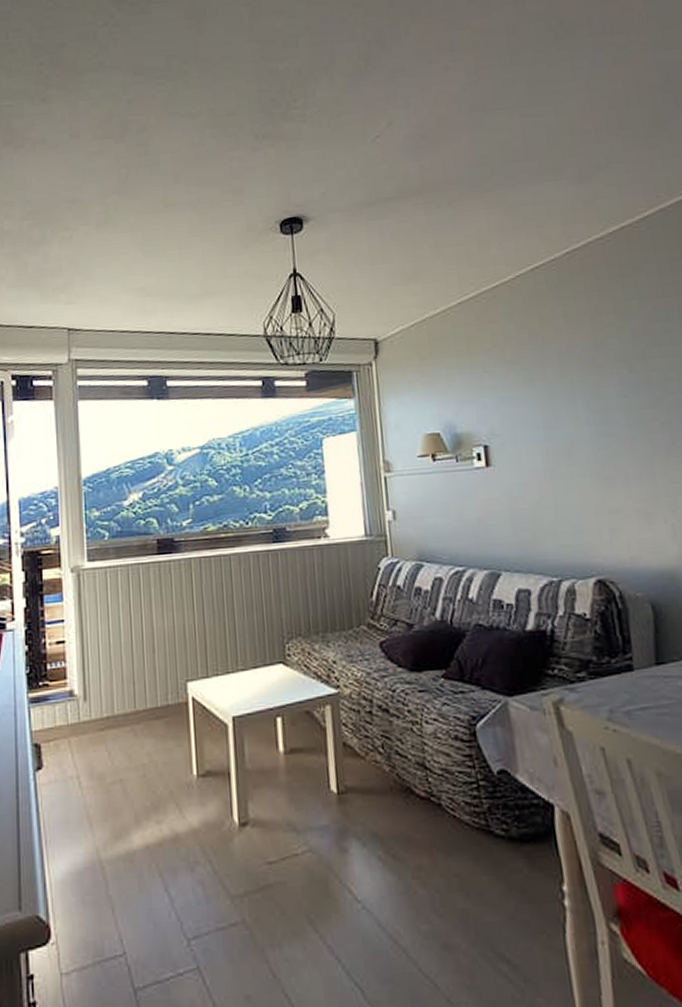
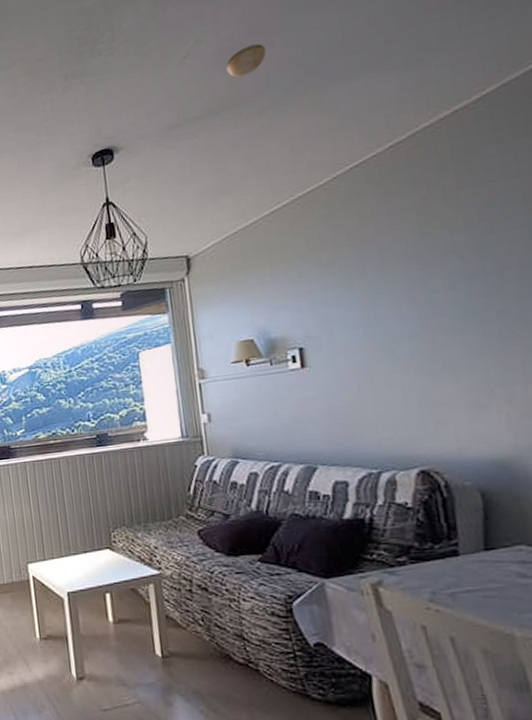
smoke detector: none [416,135,456,166] -> present [225,43,267,78]

